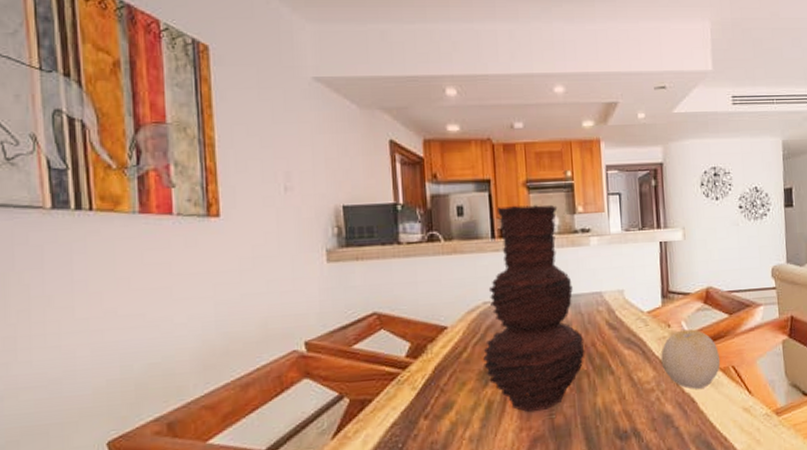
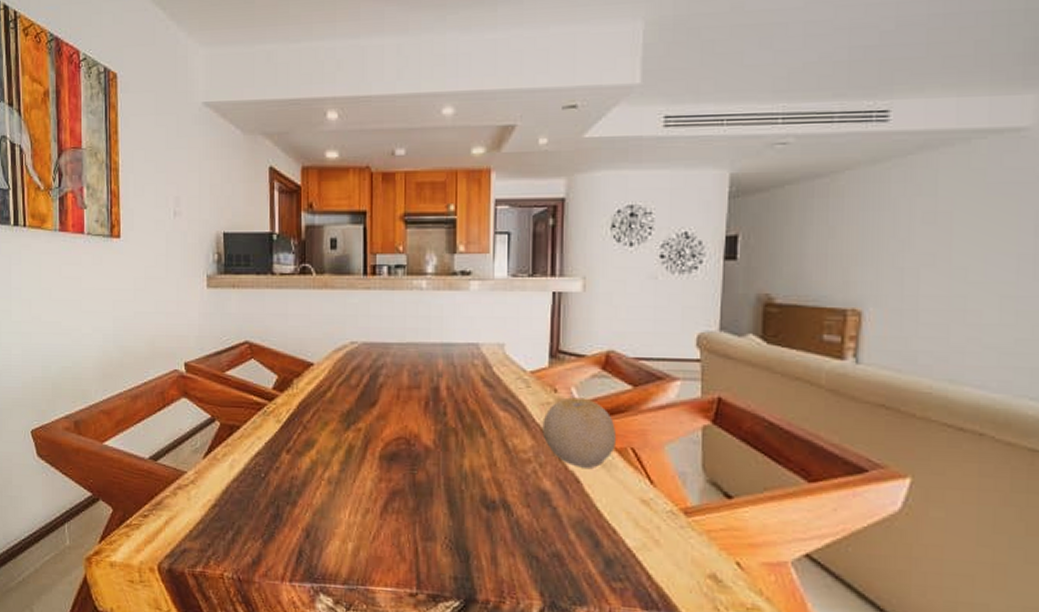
vase: present [482,204,585,412] -> none [346,240,455,463]

